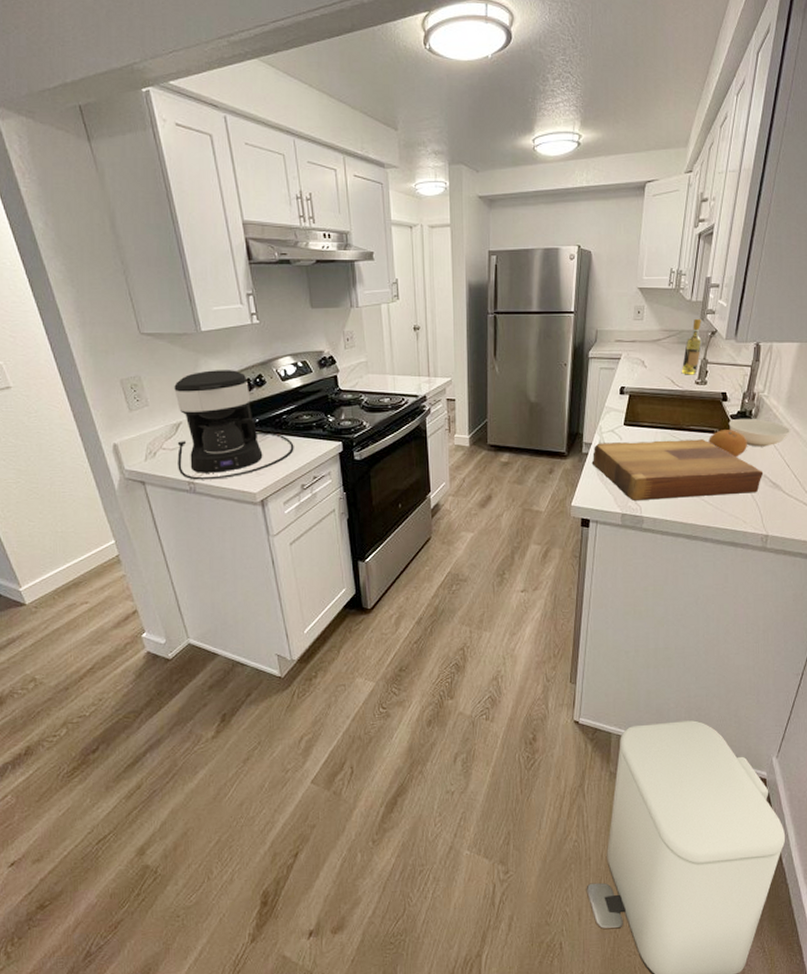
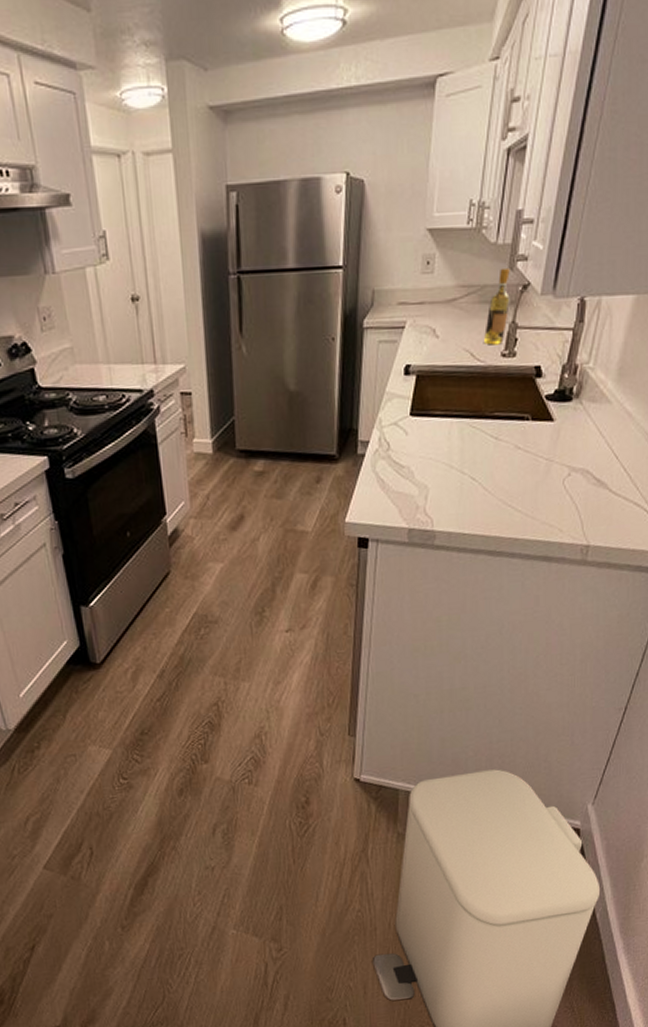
cutting board: present [591,439,764,500] -> none [369,428,586,511]
fruit: present [708,430,747,457] -> none [517,414,566,449]
bowl: present [728,418,791,447] -> none [542,398,622,435]

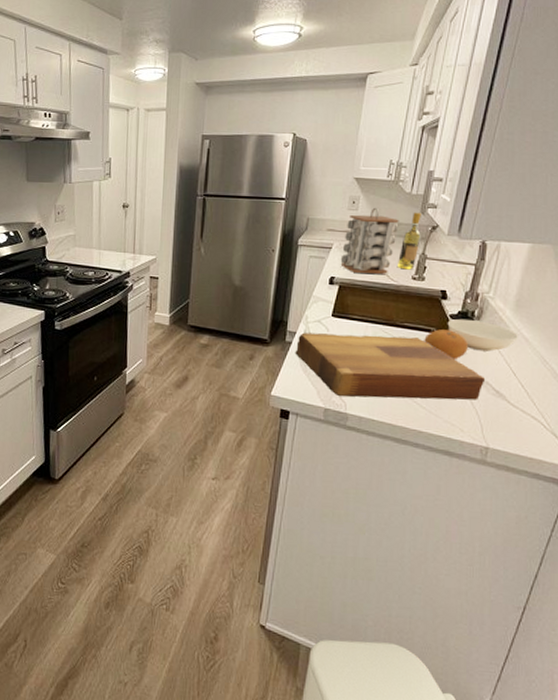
cutting board: none [369,428,586,511] -> present [295,332,486,400]
spice rack: none [416,267,484,357] -> present [340,207,399,275]
fruit: none [517,414,566,449] -> present [424,329,468,359]
bowl: none [542,398,622,435] -> present [447,318,519,352]

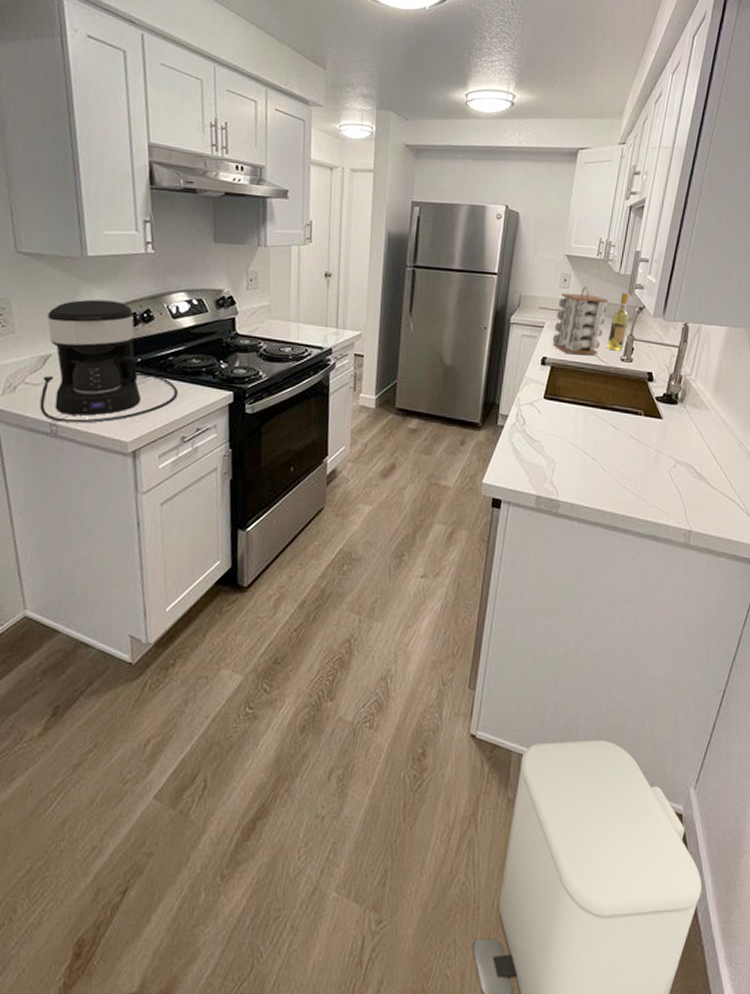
cutting board: present [295,332,486,400] -> none [507,416,689,483]
fruit: present [424,329,468,359] -> none [632,412,672,442]
bowl: present [447,318,519,352] -> none [653,401,718,434]

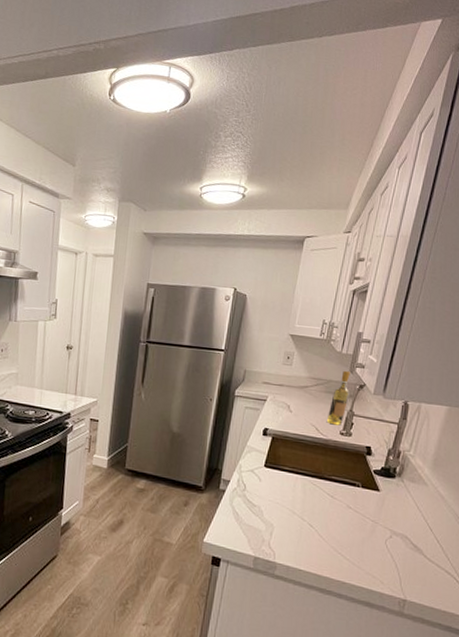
spice rack: present [552,286,608,355] -> none [274,363,330,428]

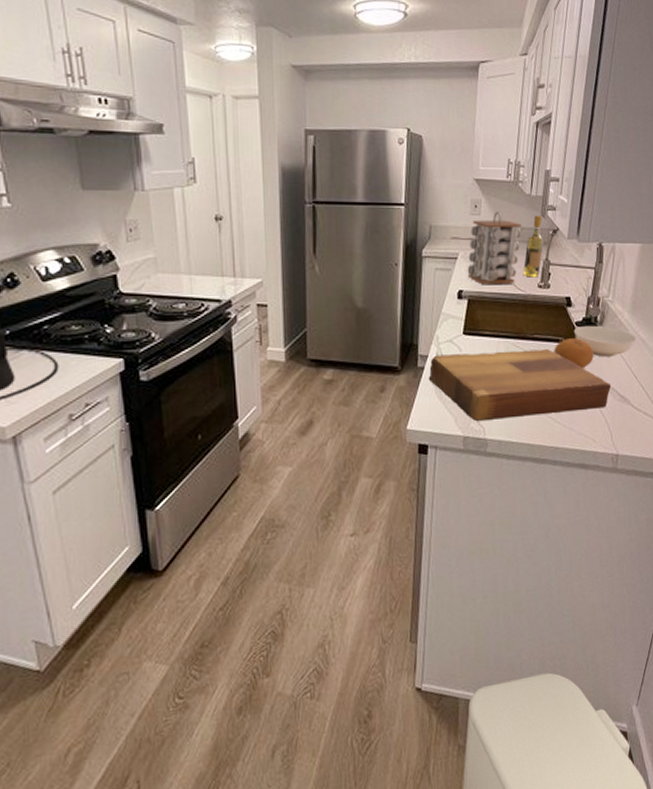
cutting board: none [228,481,405,554] -> present [428,349,612,421]
spice rack: none [274,363,330,428] -> present [467,211,522,285]
fruit: none [349,484,389,513] -> present [554,338,594,368]
bowl: none [371,474,436,507] -> present [573,325,637,357]

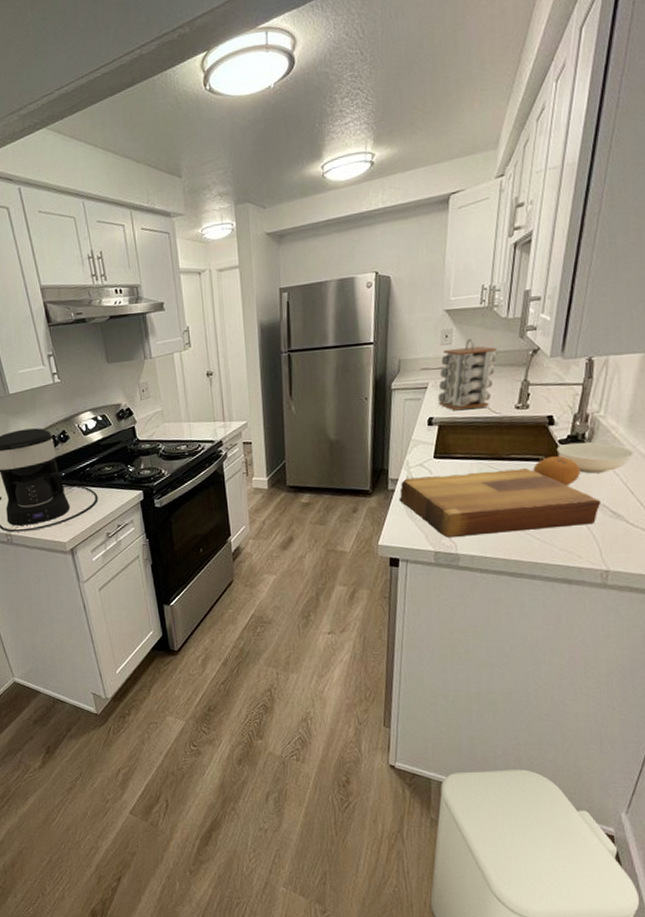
bottle: present [522,215,543,278] -> none [498,336,522,400]

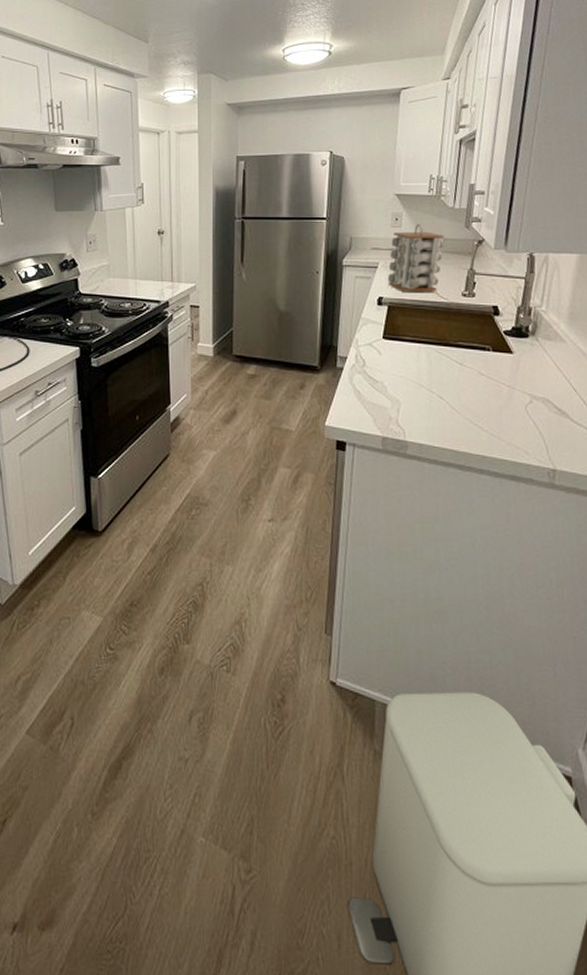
cutting board: present [399,468,602,537] -> none [347,356,546,423]
fruit: present [533,456,580,486] -> none [480,347,525,377]
bowl: present [556,442,635,474] -> none [501,334,576,368]

